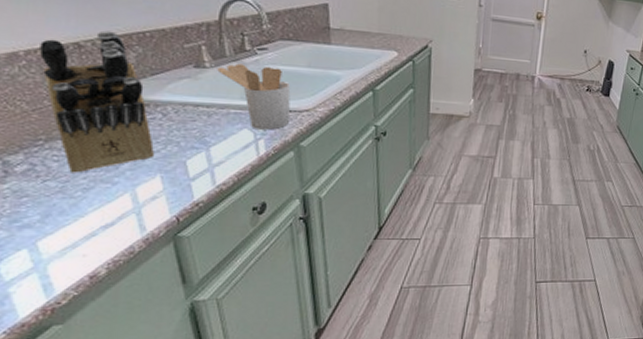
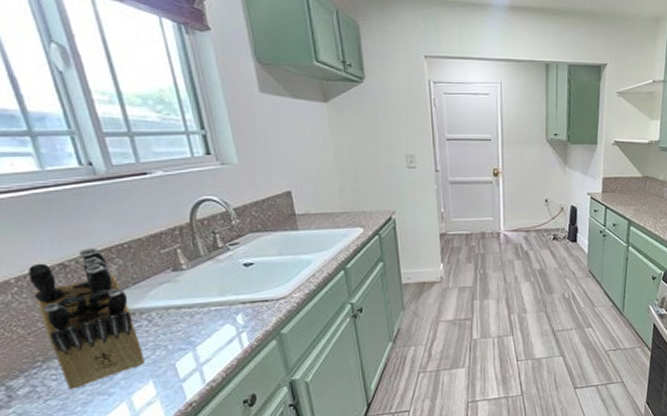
utensil holder: present [217,63,291,130] -> none [194,260,268,323]

